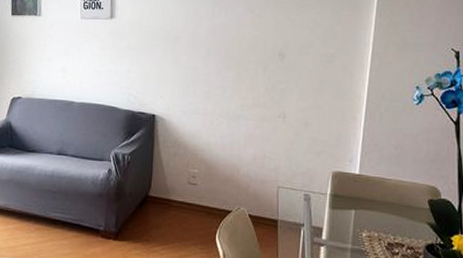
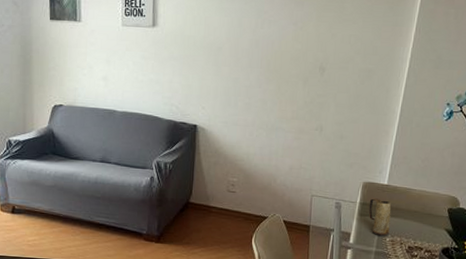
mug: none [340,189,366,231] -> present [368,198,392,236]

